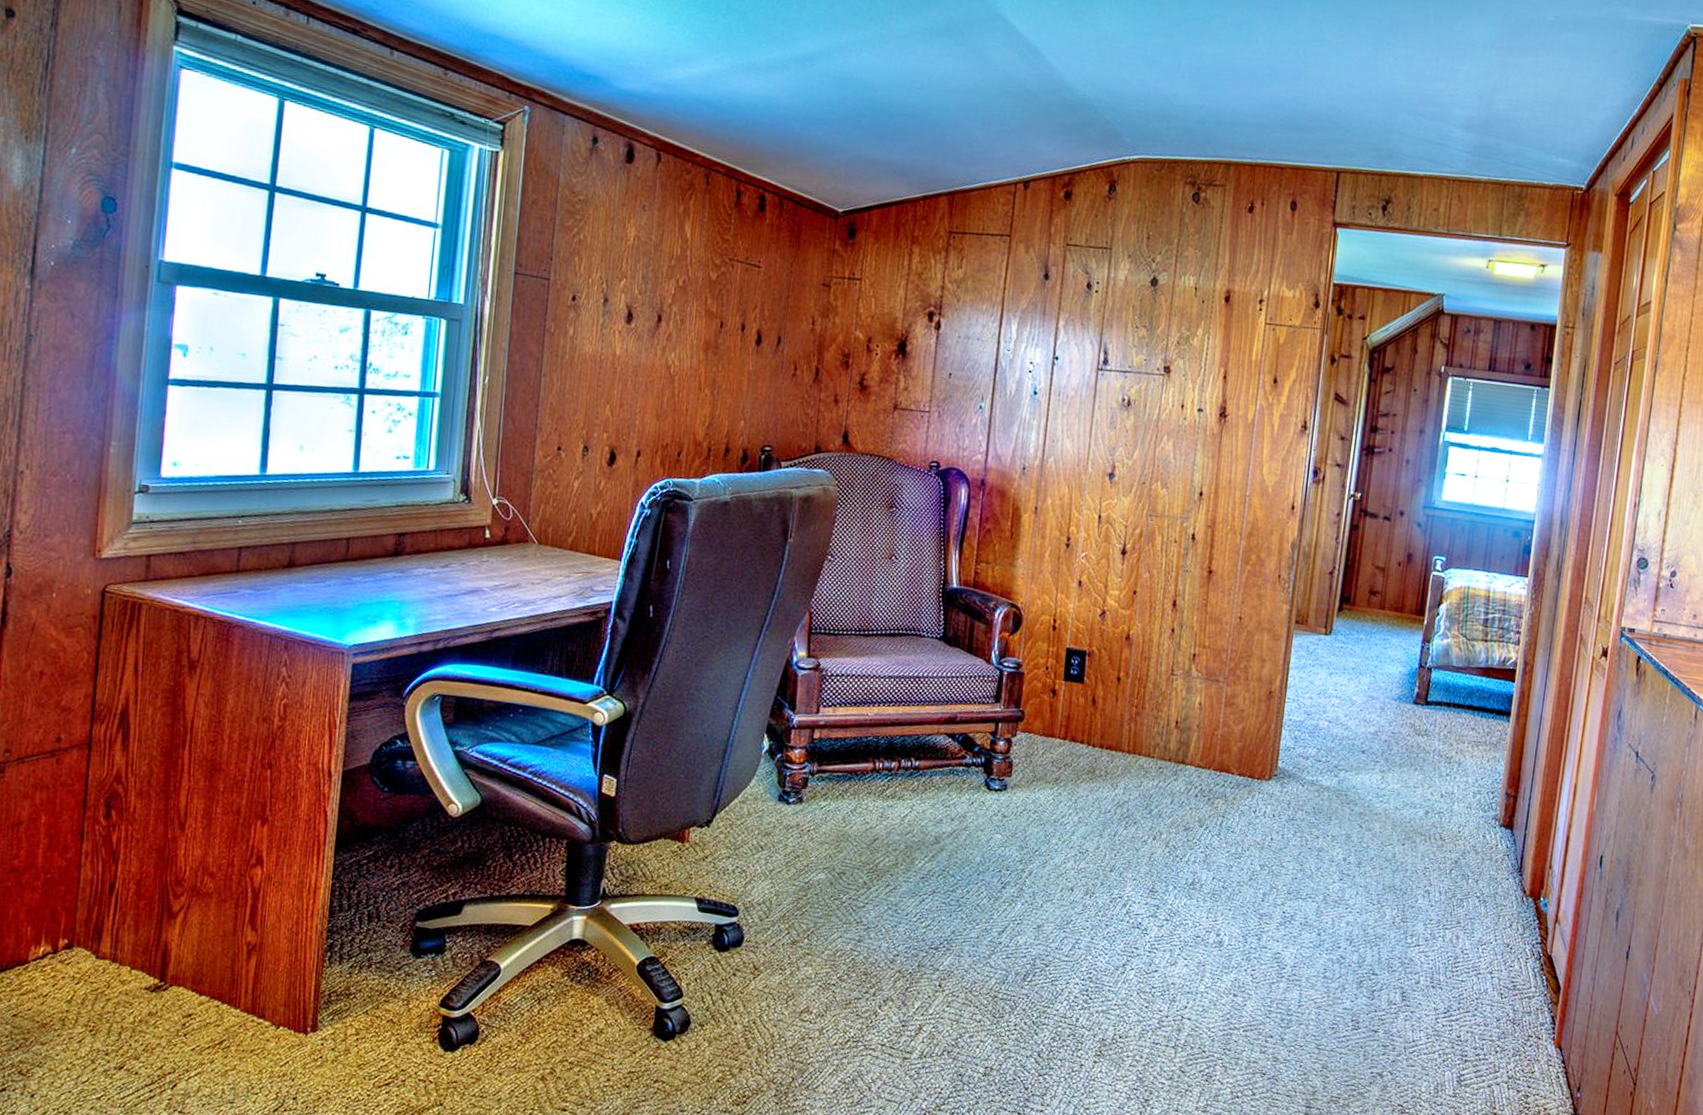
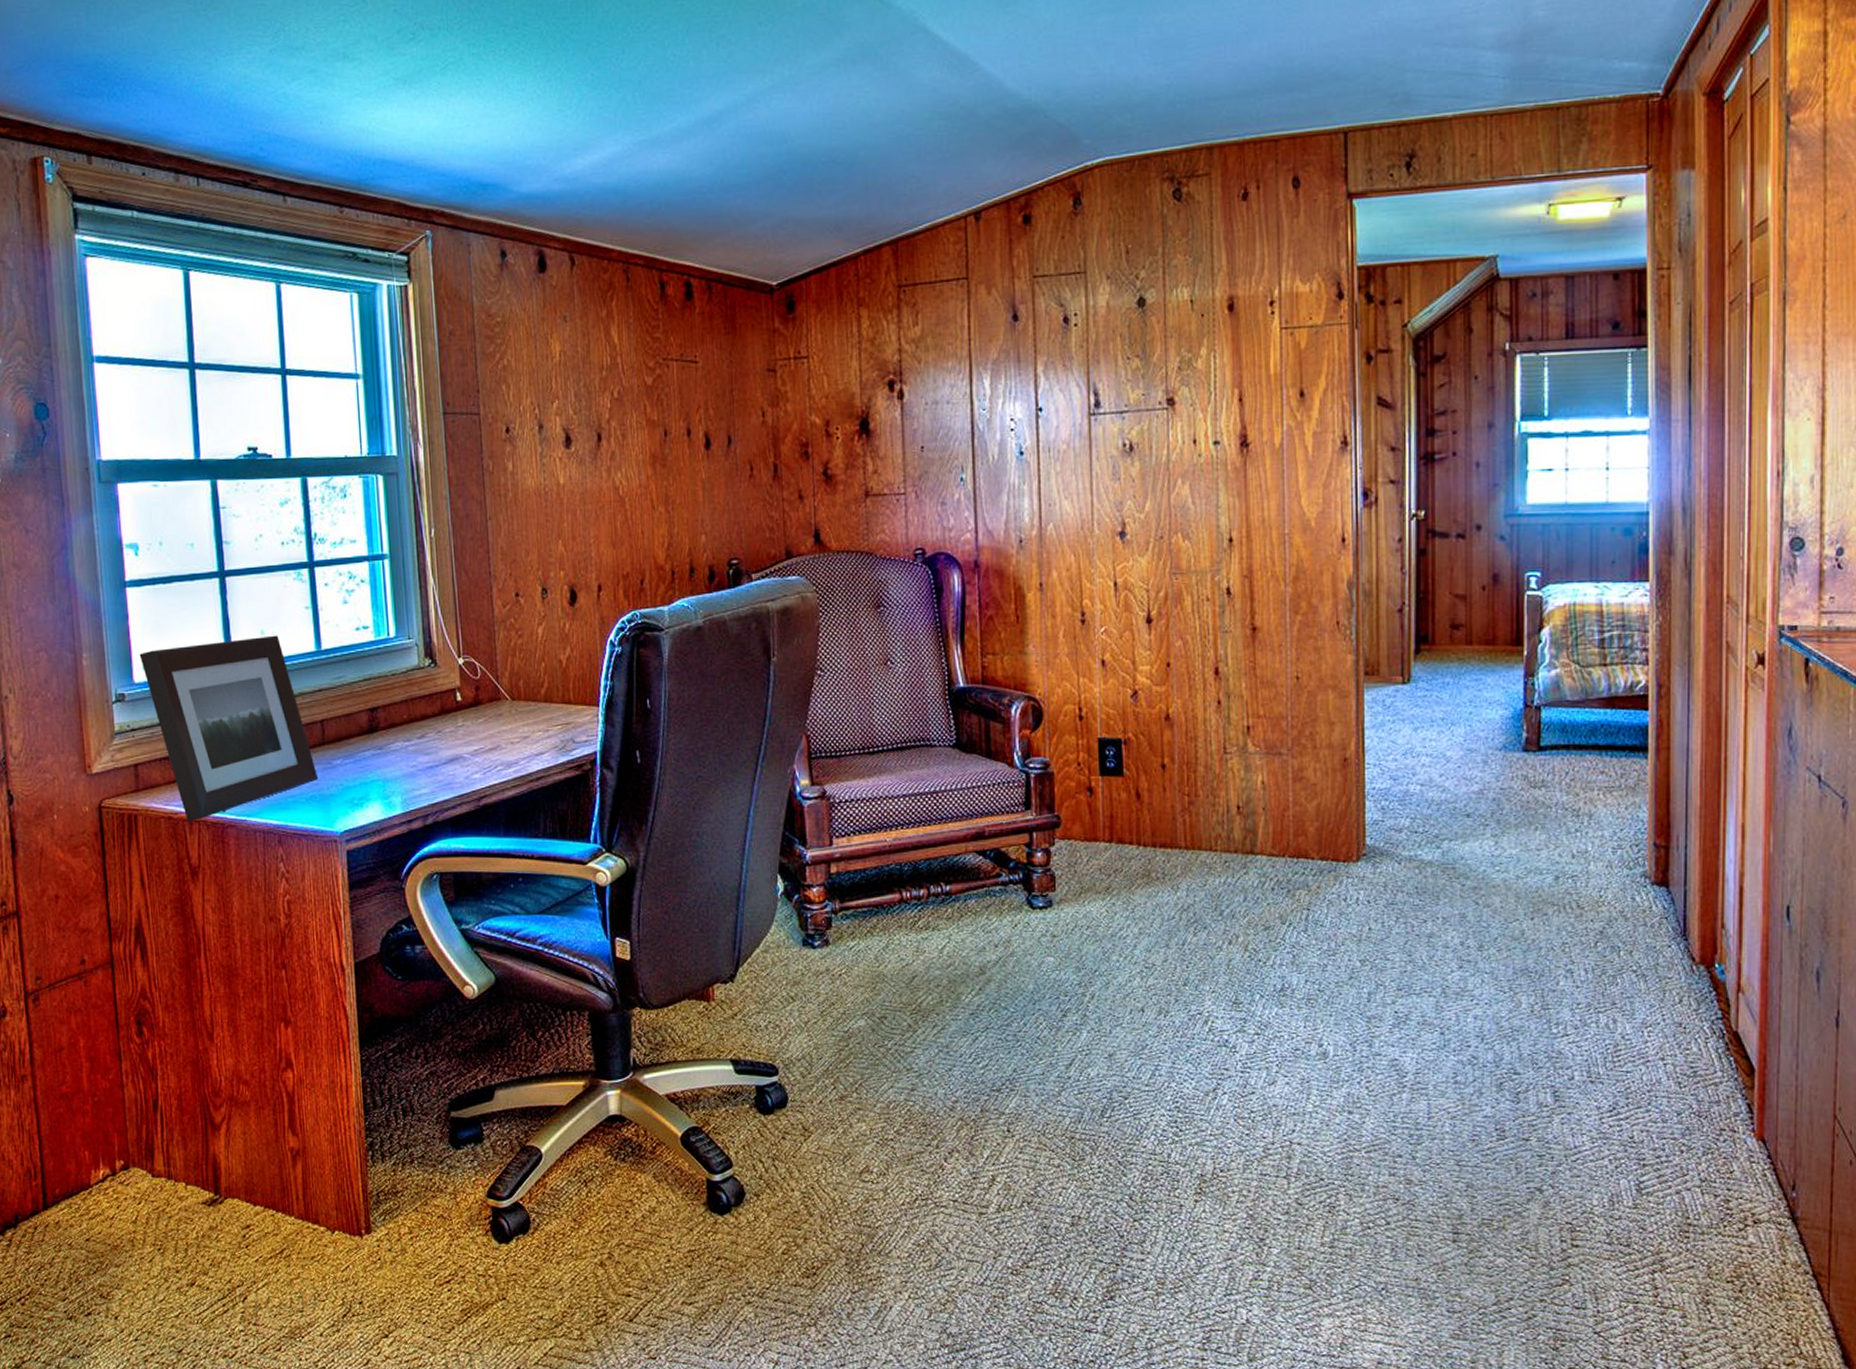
picture frame: none [170,448,335,618] -> present [139,635,318,822]

